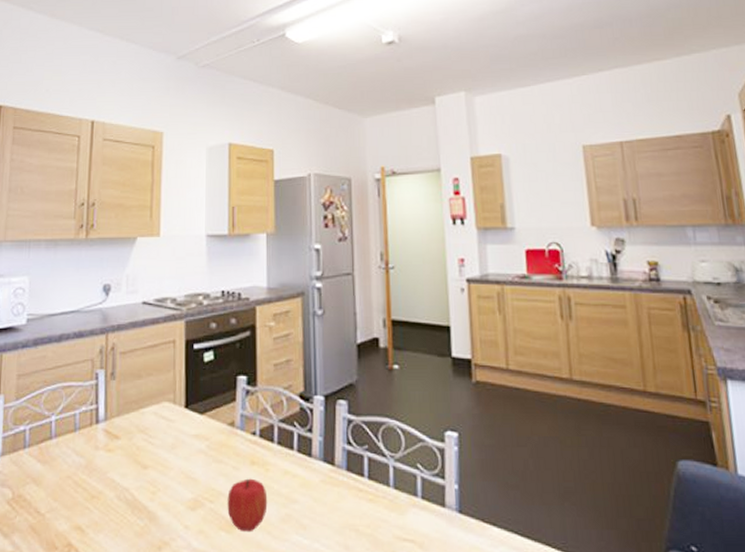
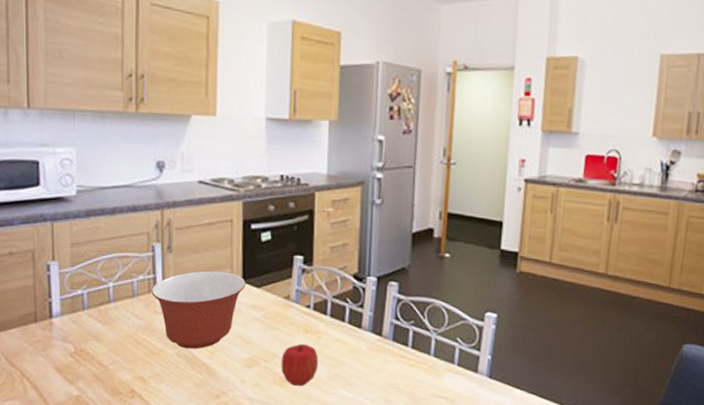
mixing bowl: none [93,398,189,490] -> present [151,271,246,349]

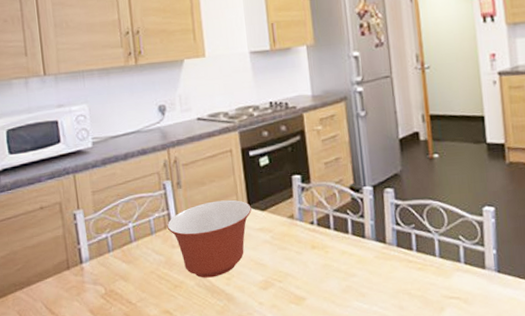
fruit: present [281,343,319,387] -> none [294,260,330,303]

